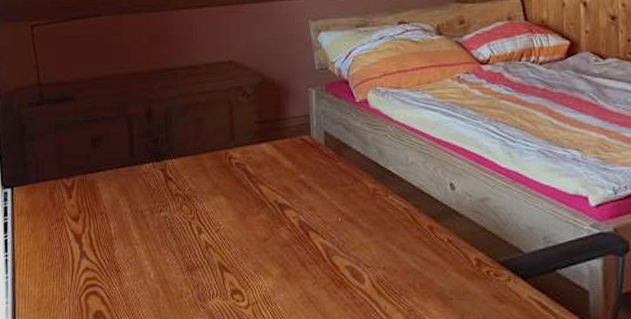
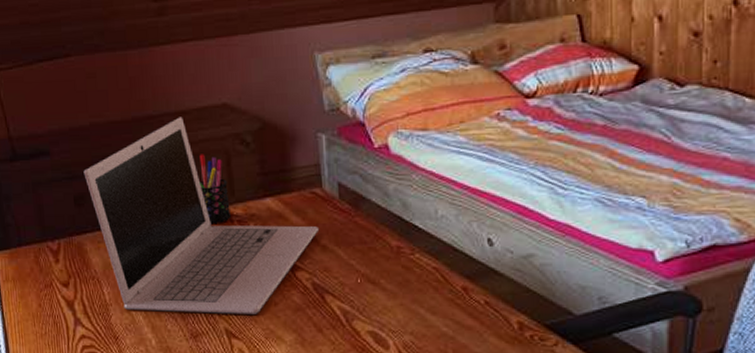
laptop: none [102,70,307,249] -> present [83,117,320,314]
pen holder: none [204,103,231,166] -> present [199,154,232,224]

